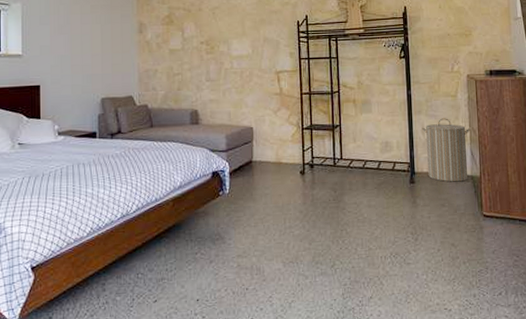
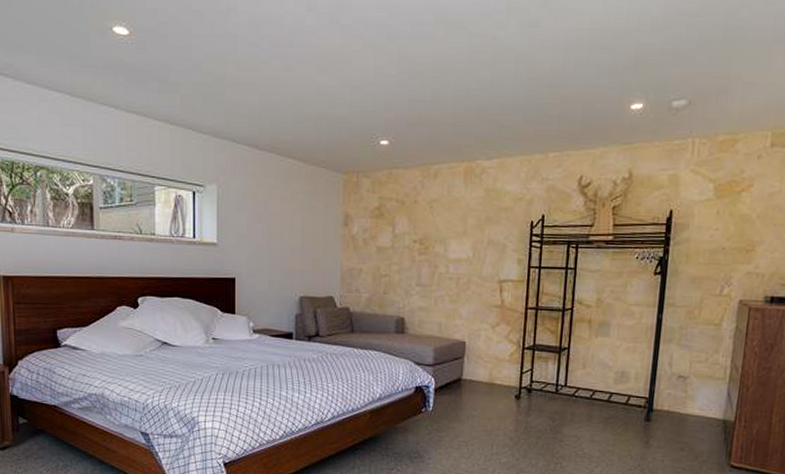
laundry hamper: present [422,118,470,182] -> none [669,350,732,426]

